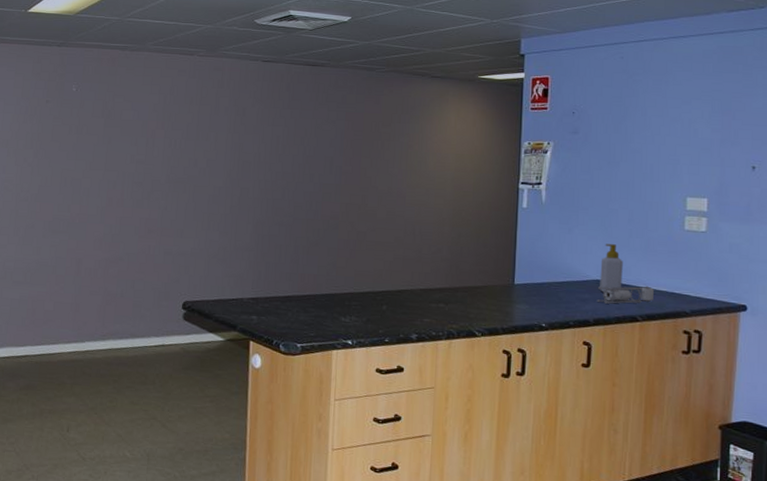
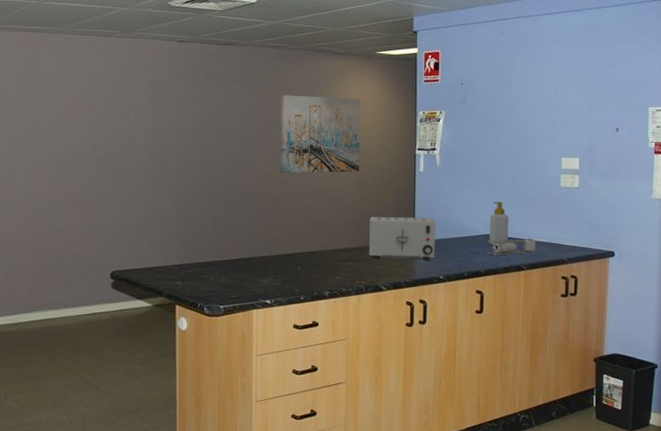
wall art: none [368,120,459,206] -> present [280,95,361,173]
toaster: none [463,255,539,306] -> present [369,216,435,260]

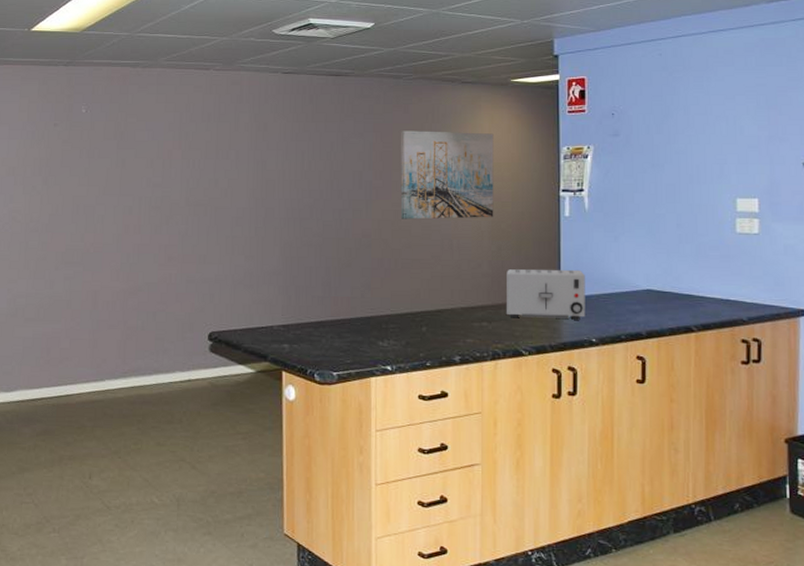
paper towel holder: present [487,238,537,256] -> none [648,294,709,316]
soap bottle: present [489,202,509,246] -> none [650,251,674,303]

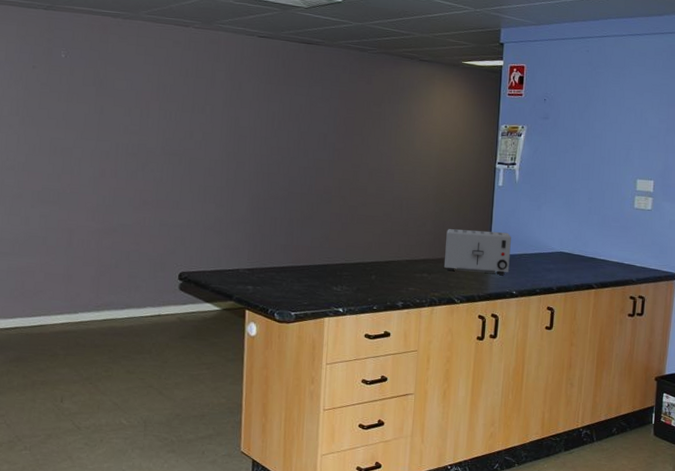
wall art: present [400,130,494,220] -> none [359,99,444,183]

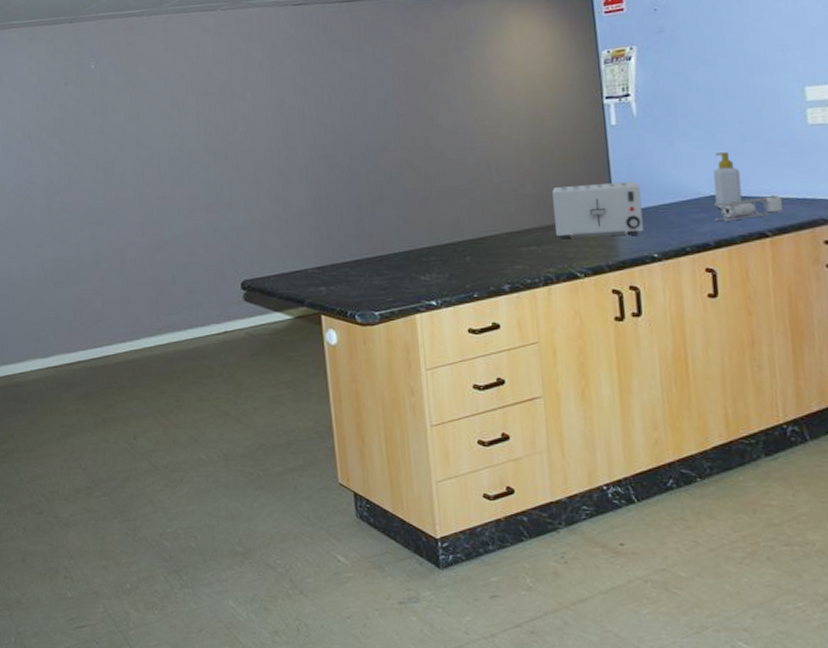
paper towel holder: none [560,257,608,274] -> present [713,195,783,223]
soap bottle: none [562,220,583,263] -> present [712,152,743,209]

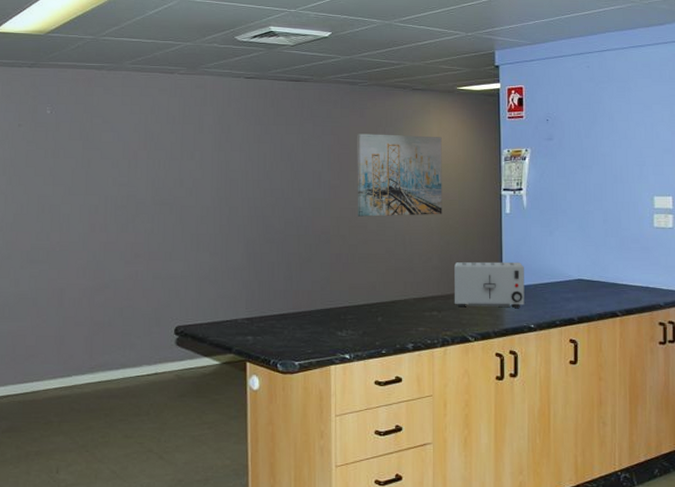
wall art: none [424,44,533,145] -> present [357,133,442,217]
soap bottle: present [712,152,743,209] -> none [581,244,602,291]
paper towel holder: present [713,195,783,223] -> none [579,282,631,303]

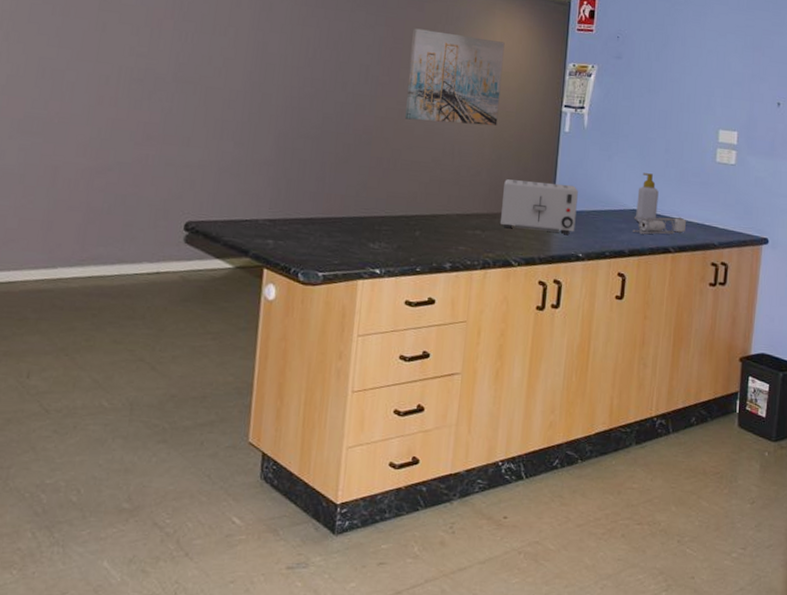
paper towel holder: none [579,282,631,303] -> present [632,216,687,235]
soap bottle: none [581,244,602,291] -> present [635,173,659,223]

